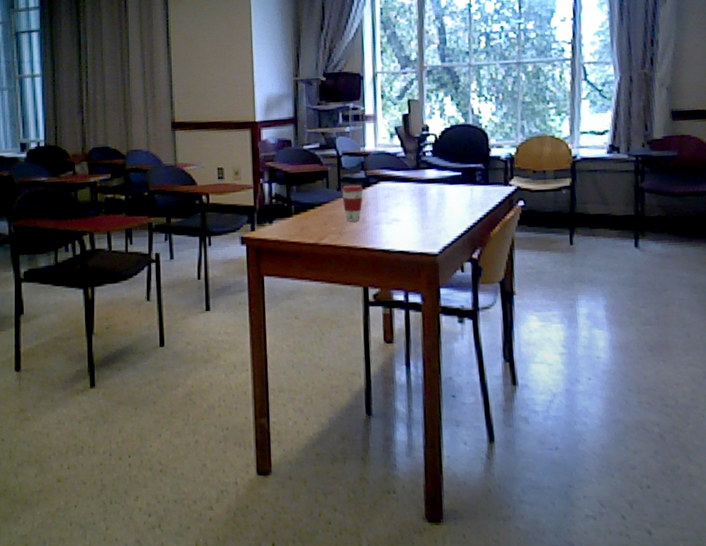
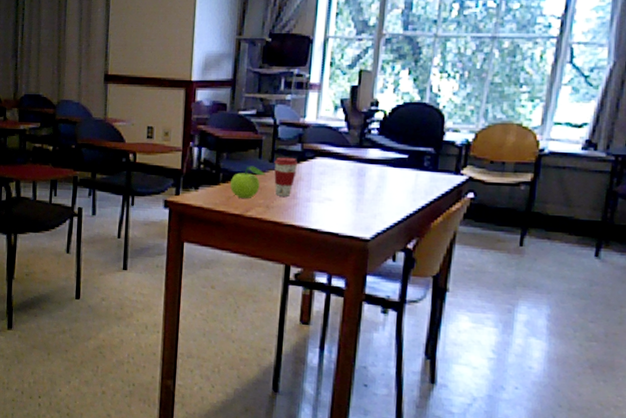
fruit: none [303,196,336,228] -> present [230,166,267,199]

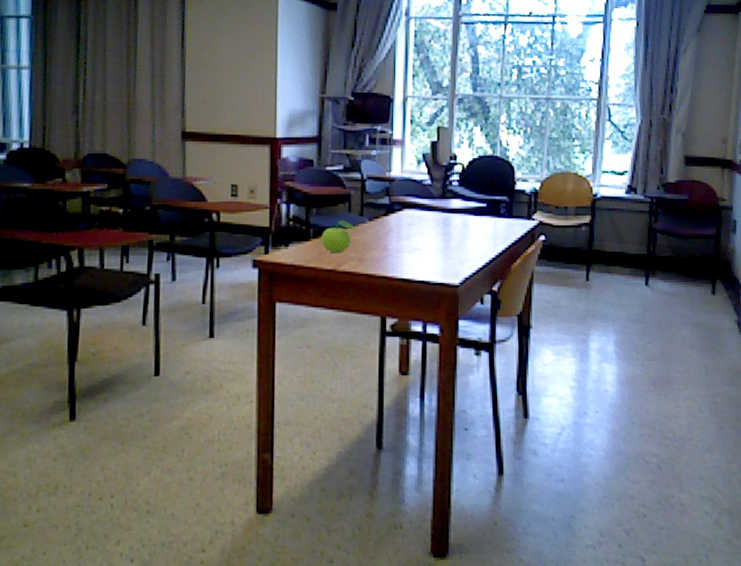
coffee cup: present [274,157,298,197] -> none [363,210,387,249]

